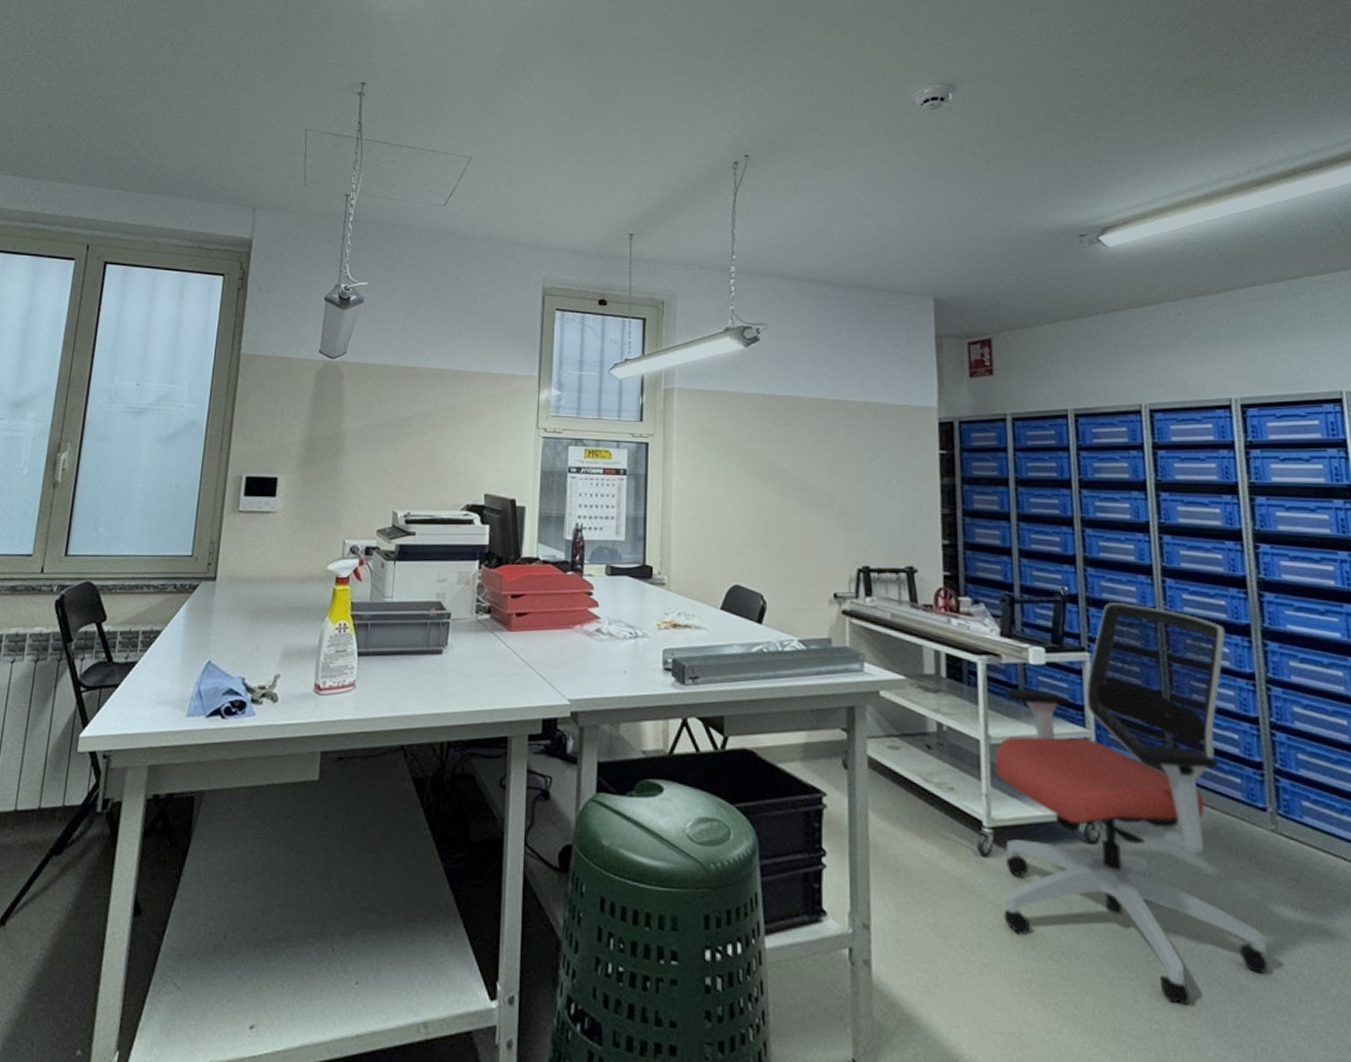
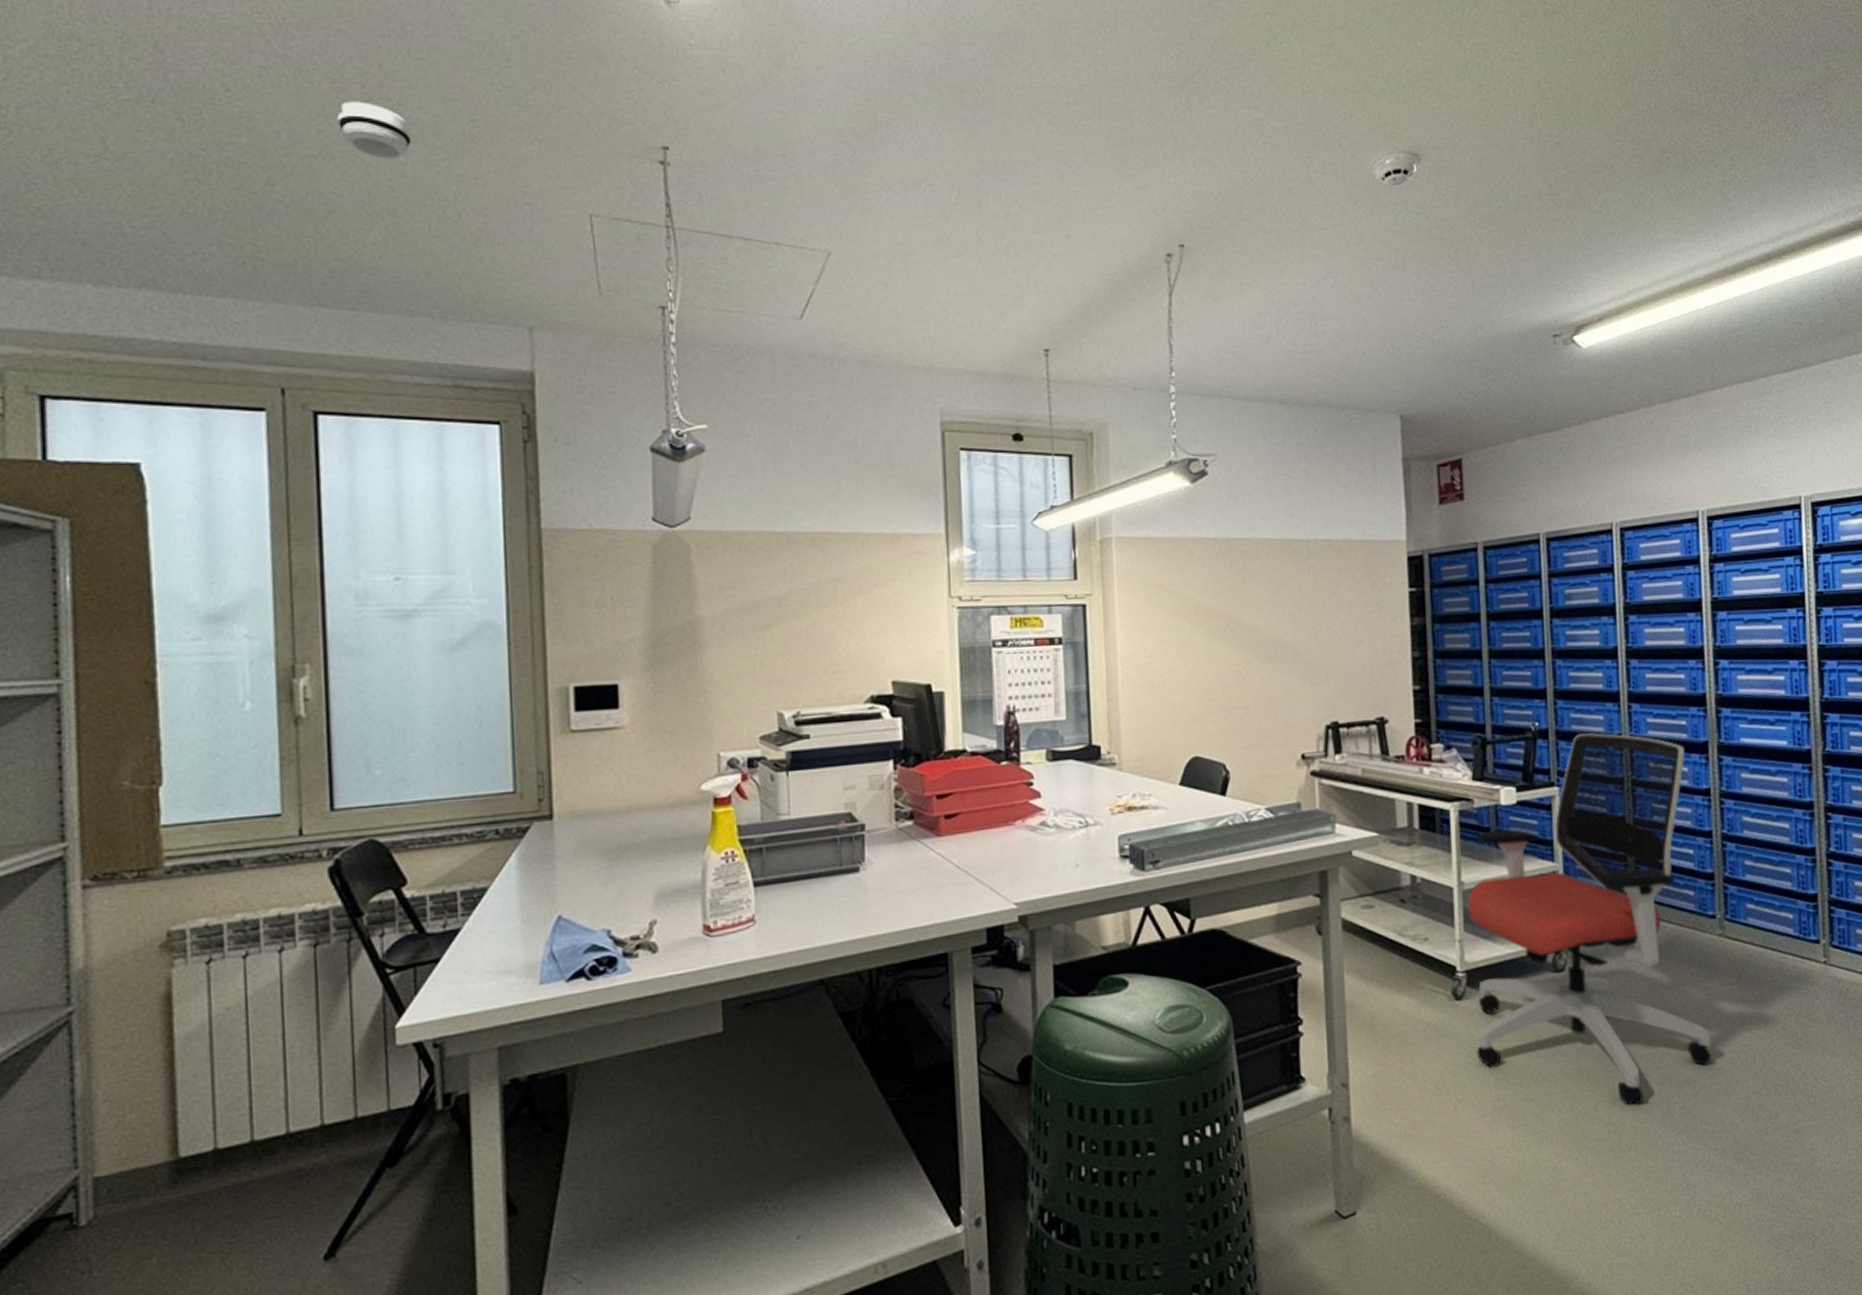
smoke detector: none [152,54,198,92] -> present [336,101,413,159]

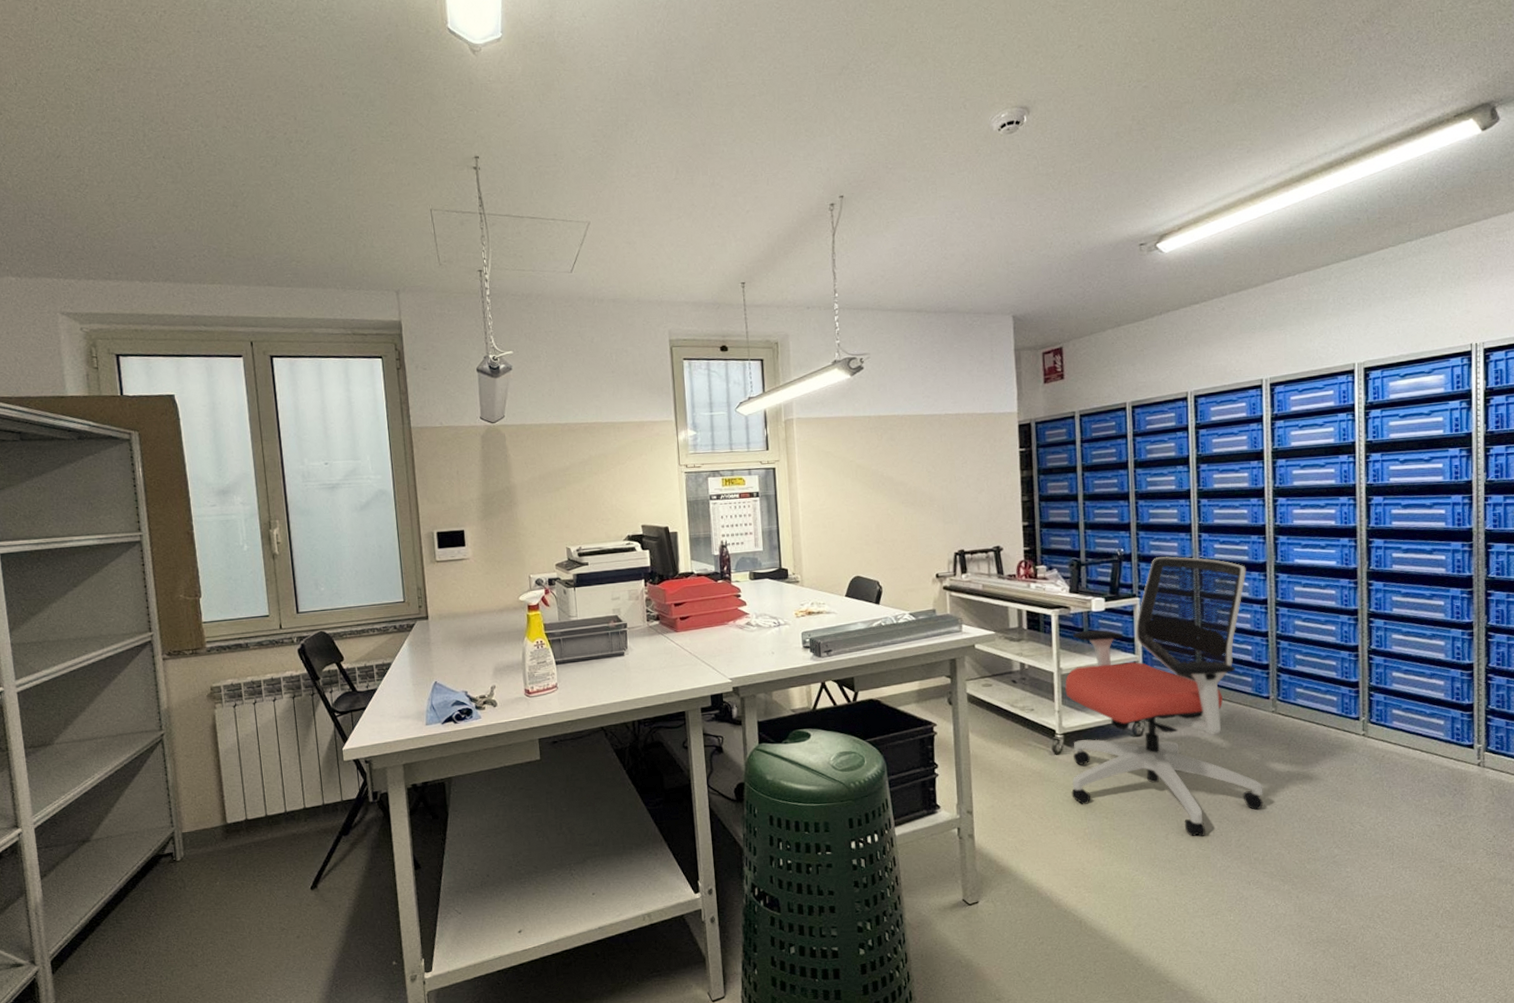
smoke detector: present [336,101,413,159] -> none [271,144,318,183]

